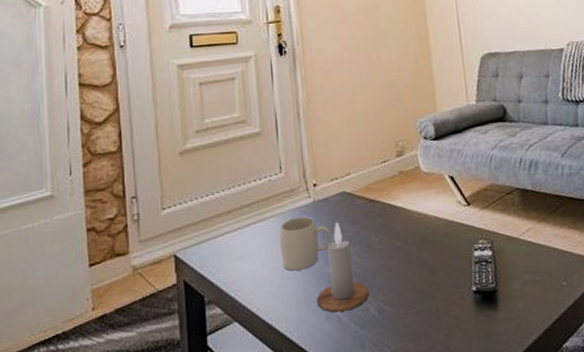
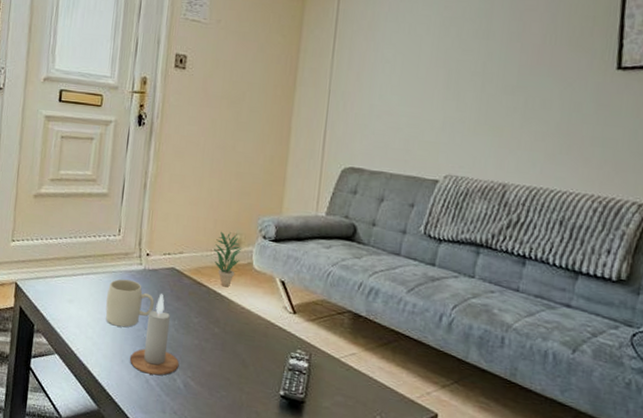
potted plant: none [380,141,407,198] -> present [214,231,242,287]

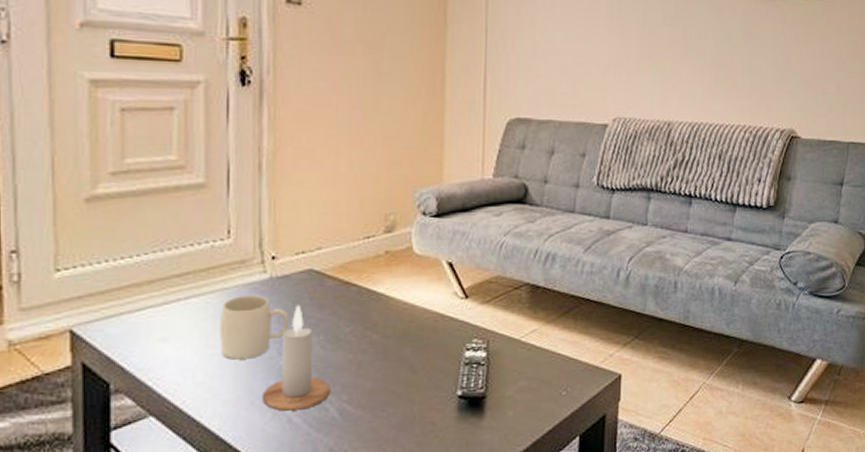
potted plant: present [214,231,242,287] -> none [362,213,398,282]

